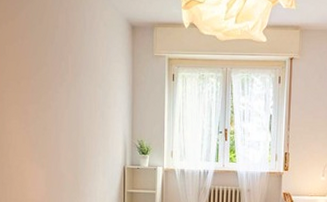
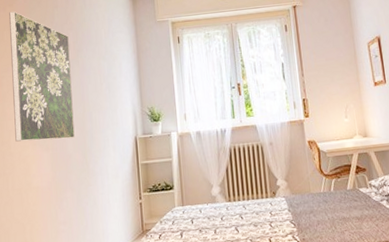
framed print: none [11,26,68,159] -> present [9,11,75,142]

